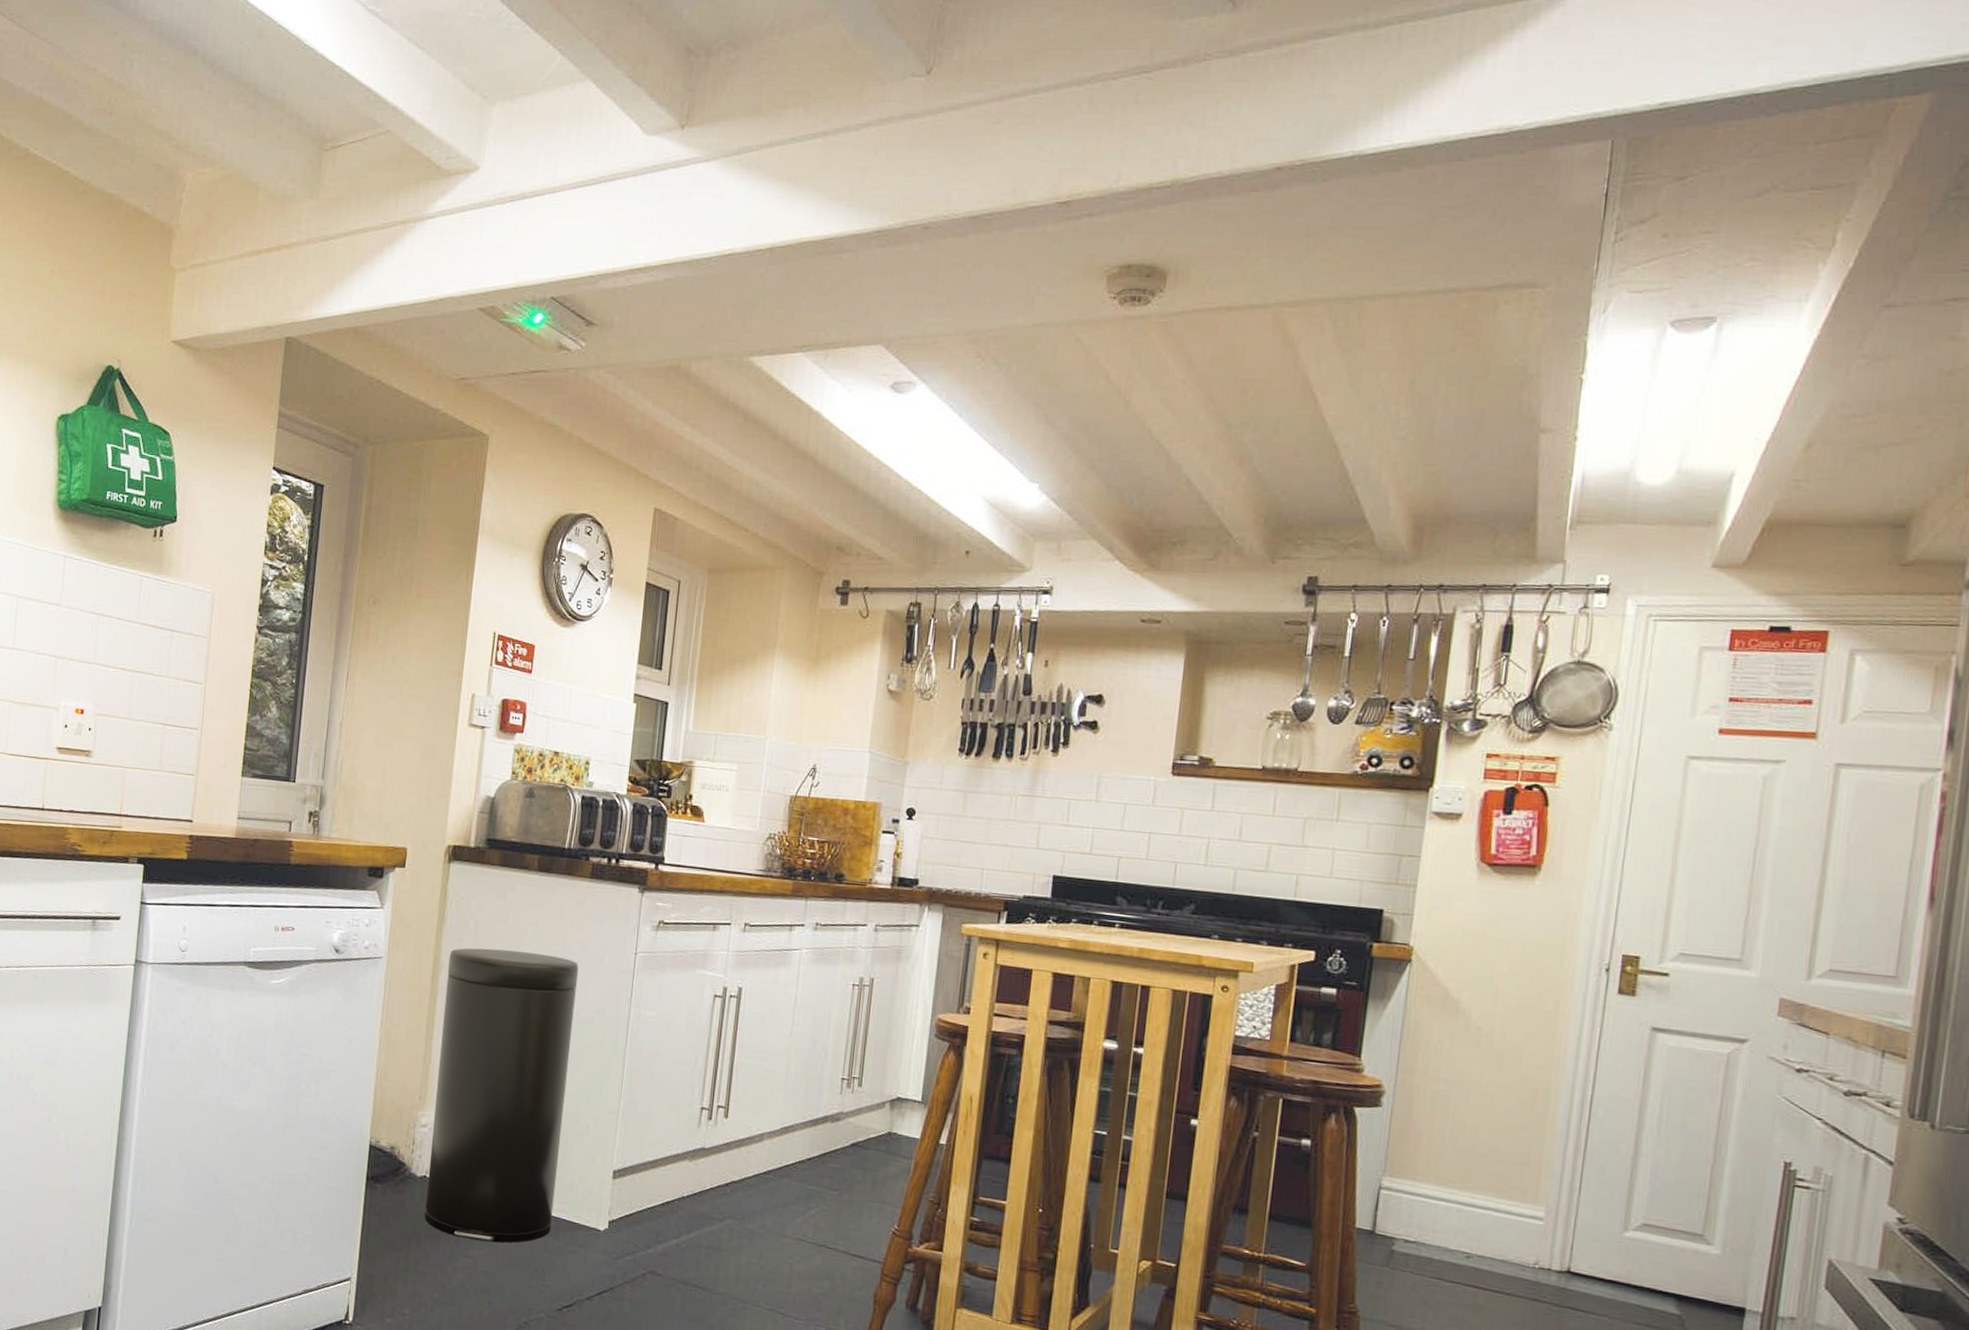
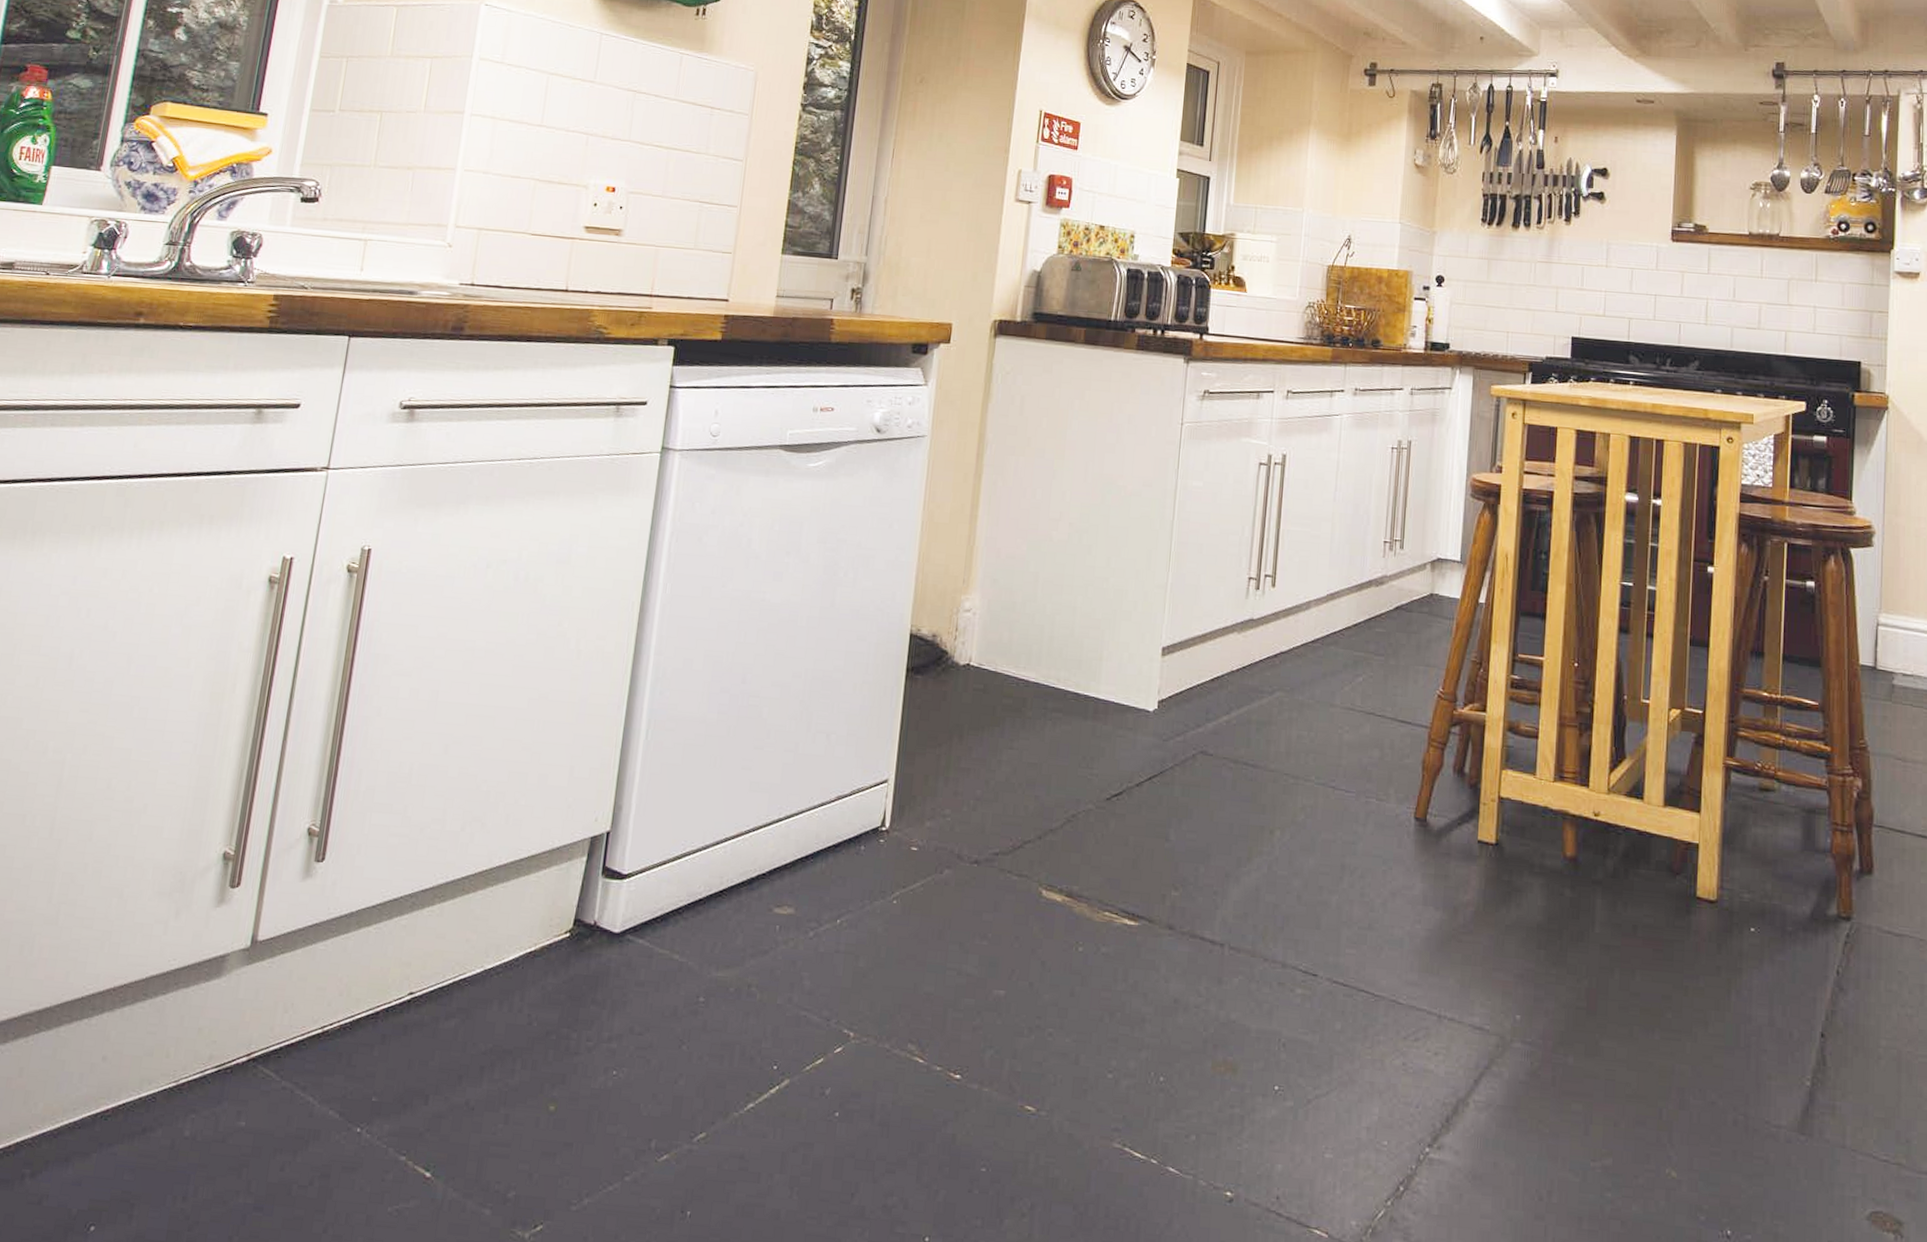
pedal bin: present [424,948,579,1243] -> none [967,423,1126,731]

